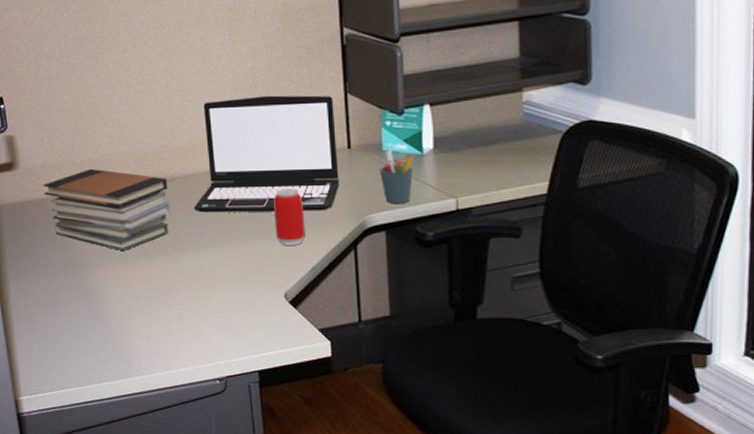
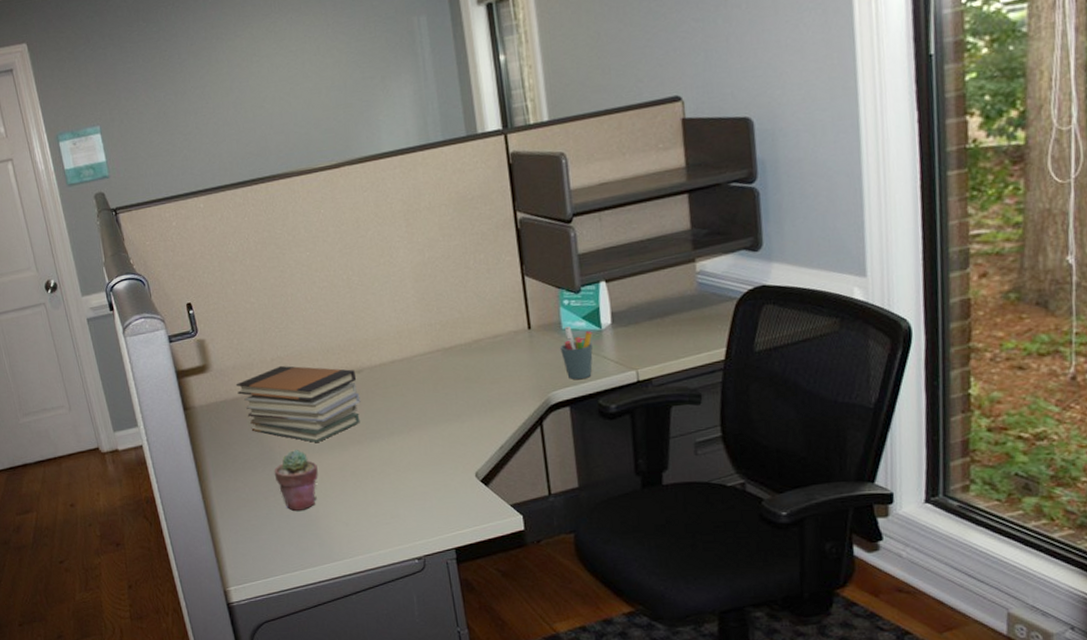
potted succulent: none [76,257,122,321] -> present [274,450,319,511]
laptop: present [194,95,339,213] -> none [383,279,522,401]
beverage can: present [274,189,305,246] -> none [459,371,492,428]

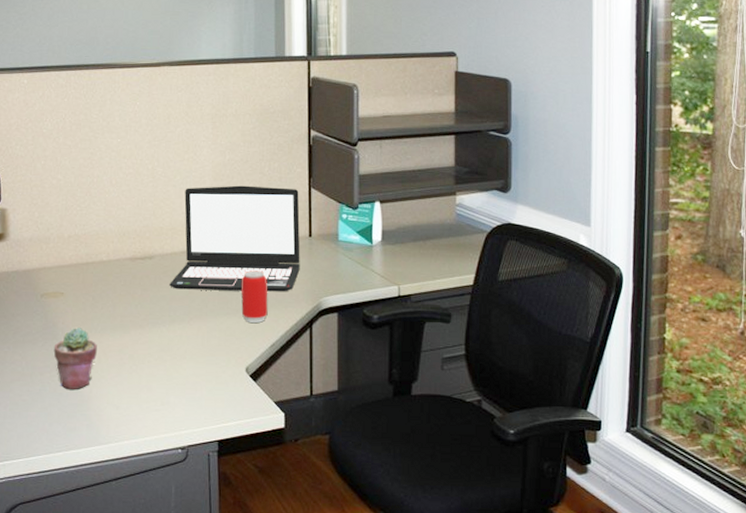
book stack: present [235,365,361,442] -> none [29,243,148,322]
laptop: none [383,279,522,401] -> present [170,185,300,292]
beverage can: none [459,371,492,428] -> present [241,270,268,324]
pen holder: present [560,326,593,380] -> none [335,238,364,289]

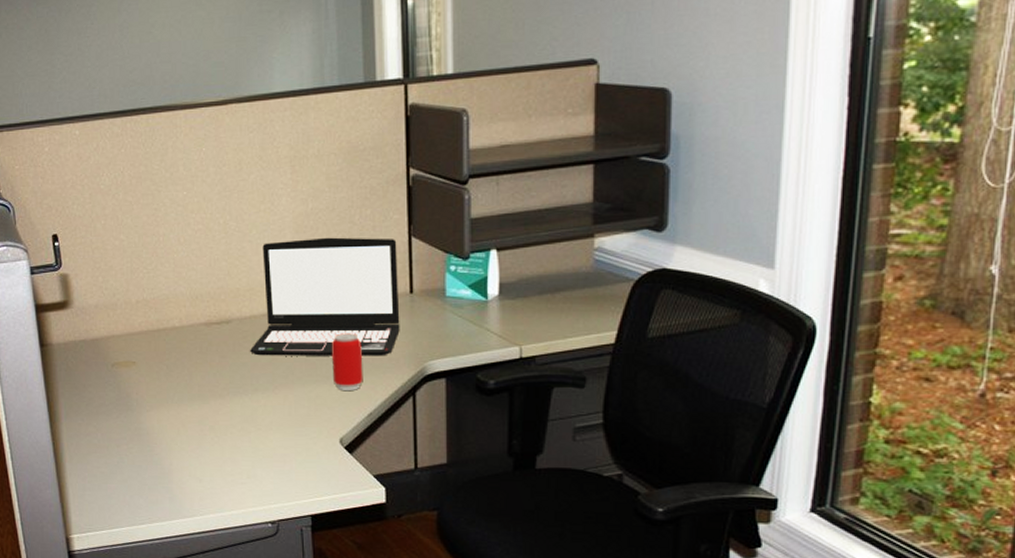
potted succulent: present [53,328,97,389] -> none [129,398,175,462]

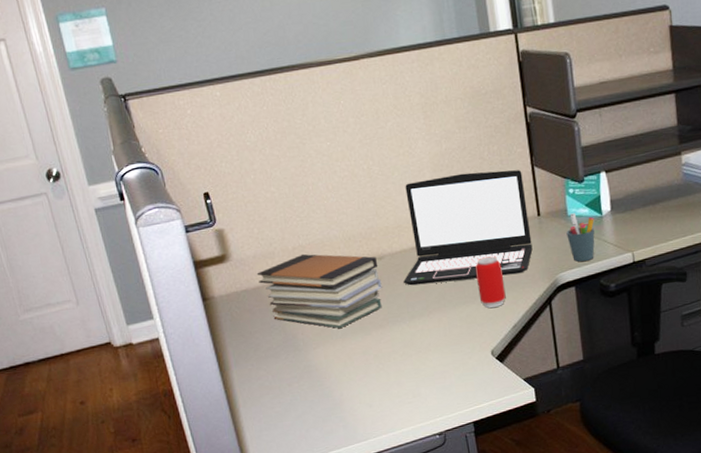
book stack: none [96,308,226,392] -> present [256,253,382,328]
pen holder: none [442,294,477,351] -> present [566,213,595,262]

